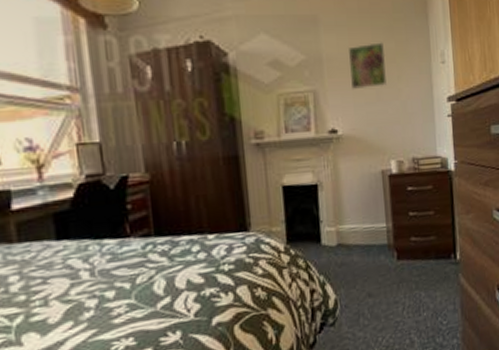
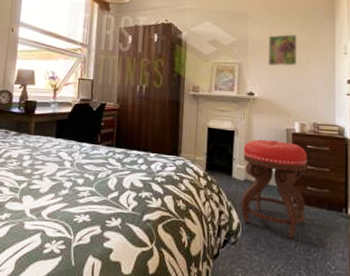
stool: none [331,187,412,303] -> present [241,139,307,239]

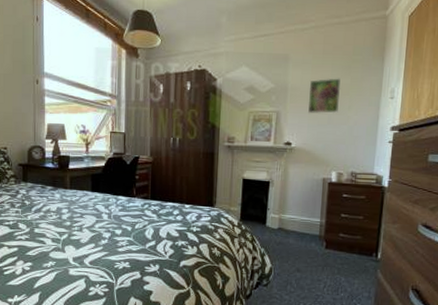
stool: present [241,139,307,239] -> none [273,189,342,281]

